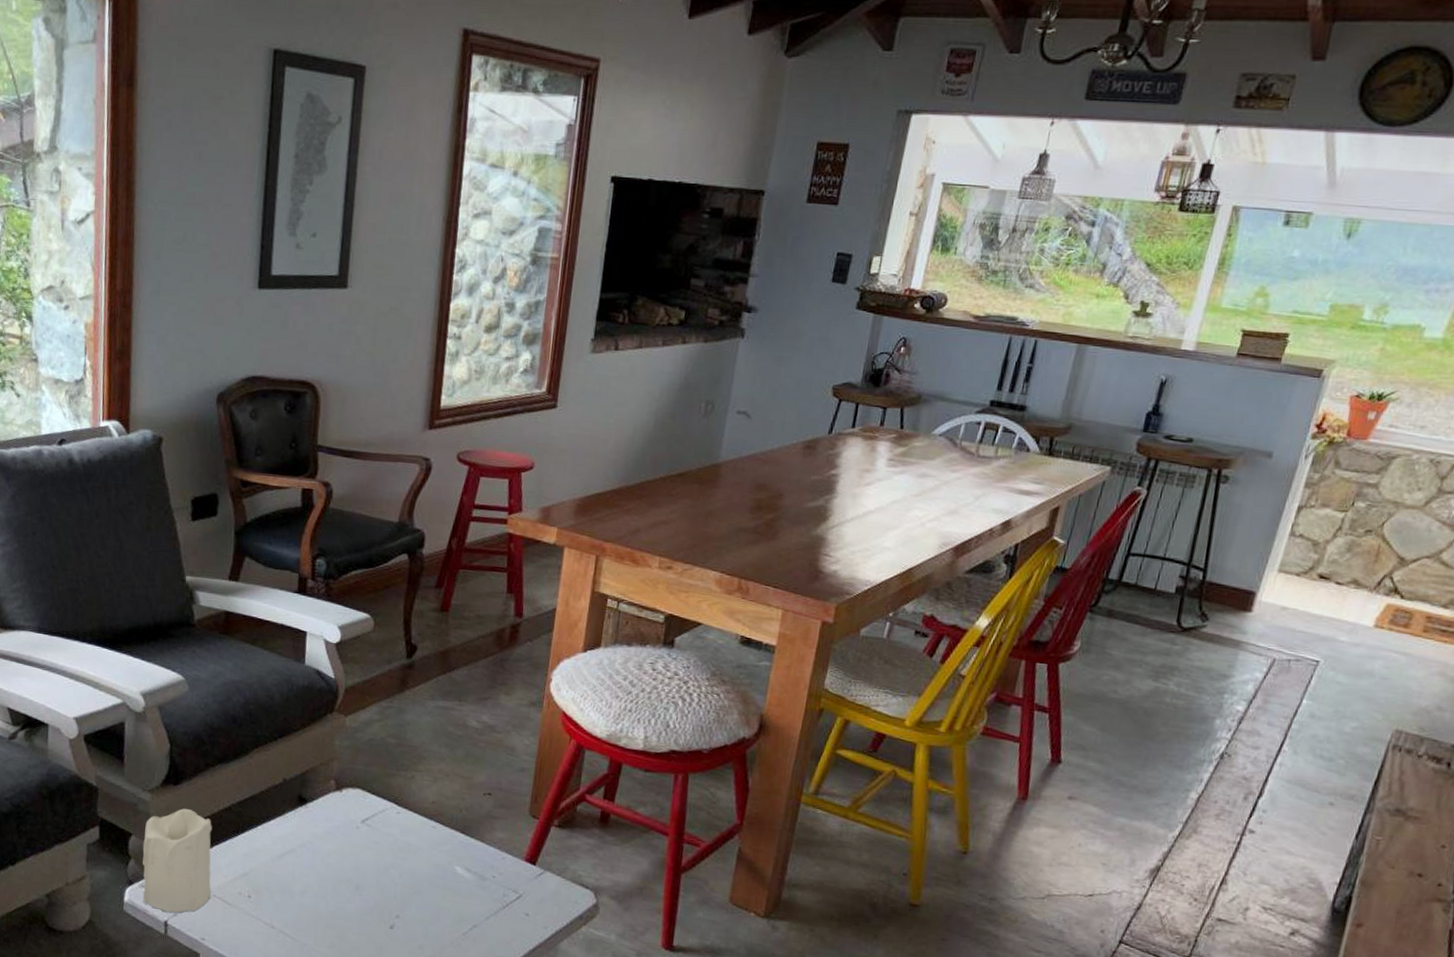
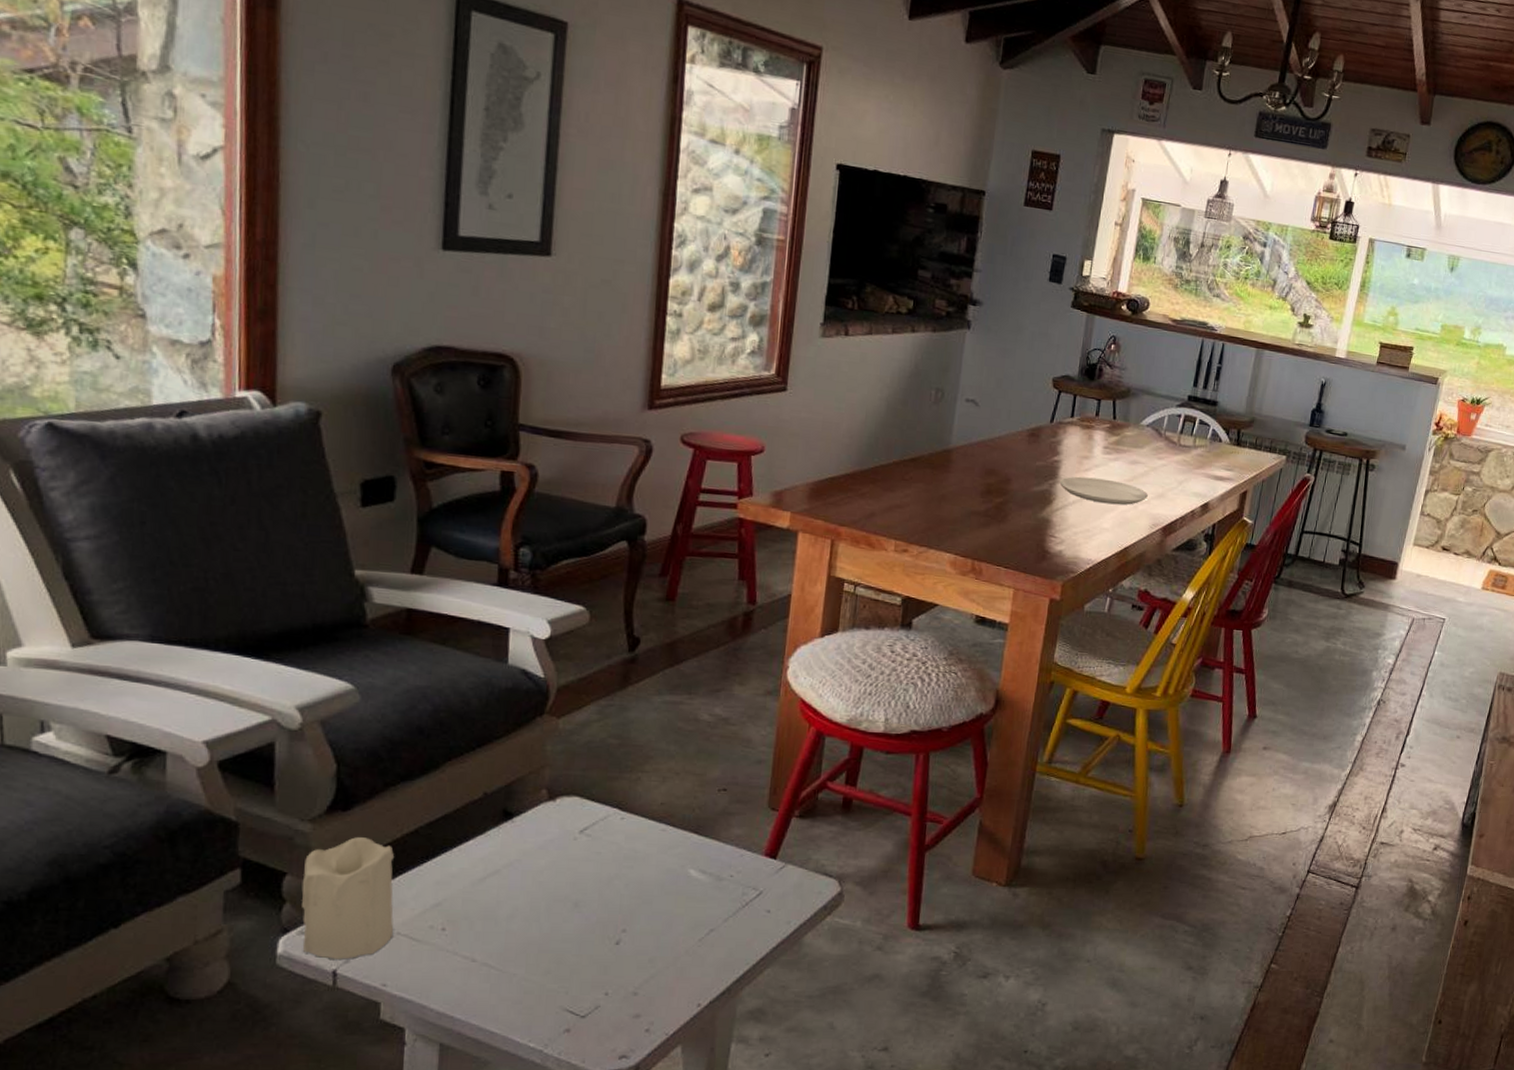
plate: none [836,491,938,523] -> present [1059,476,1148,505]

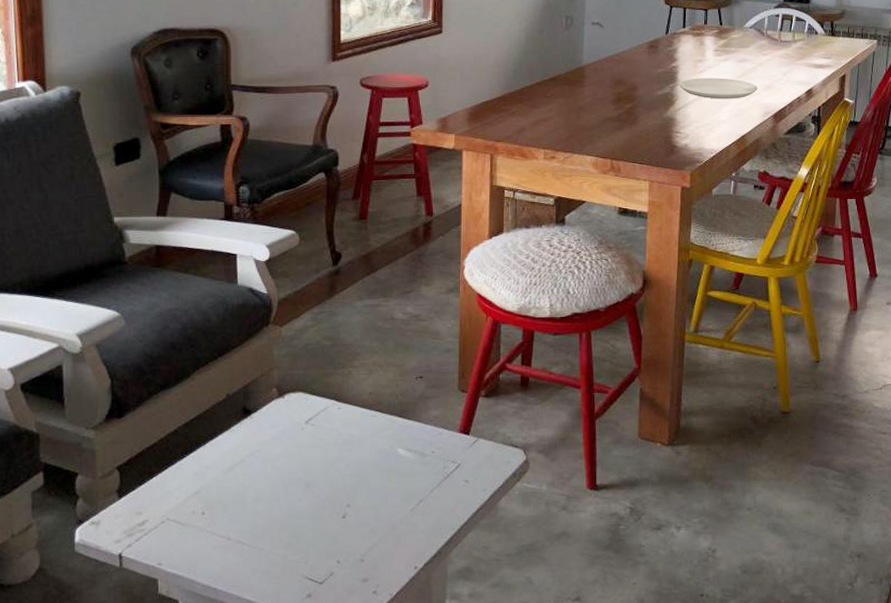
candle: present [301,837,395,960] -> none [90,439,163,544]

